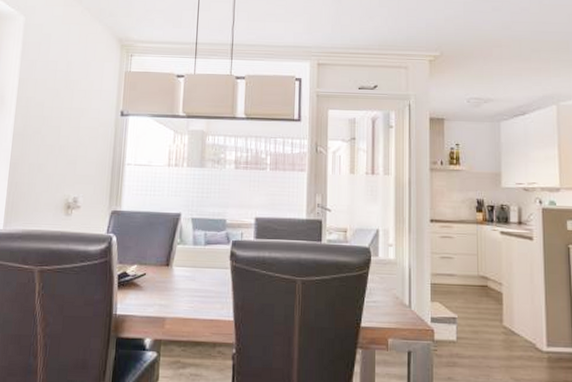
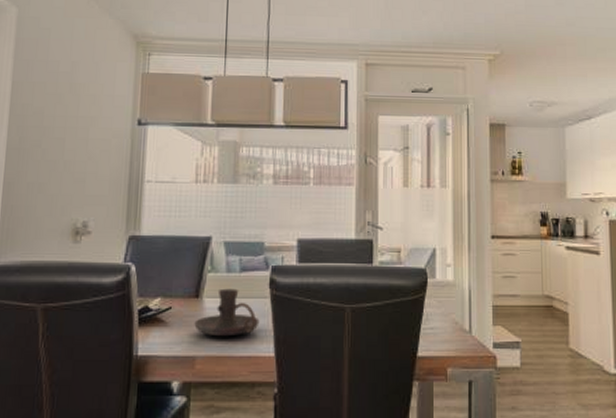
candle holder: none [165,259,221,302] -> present [194,288,260,337]

